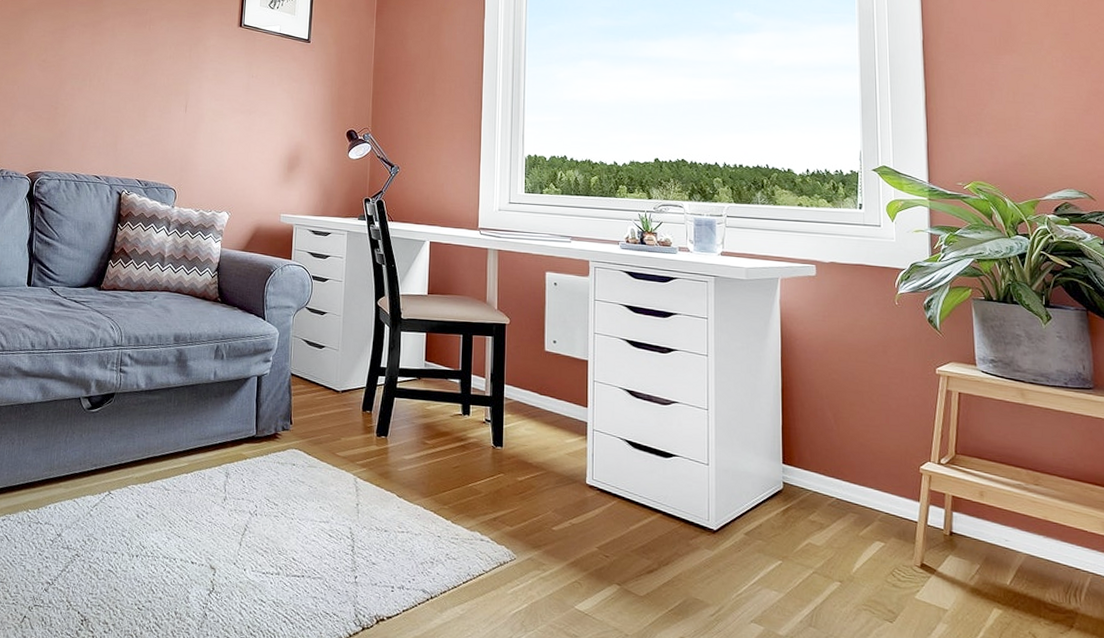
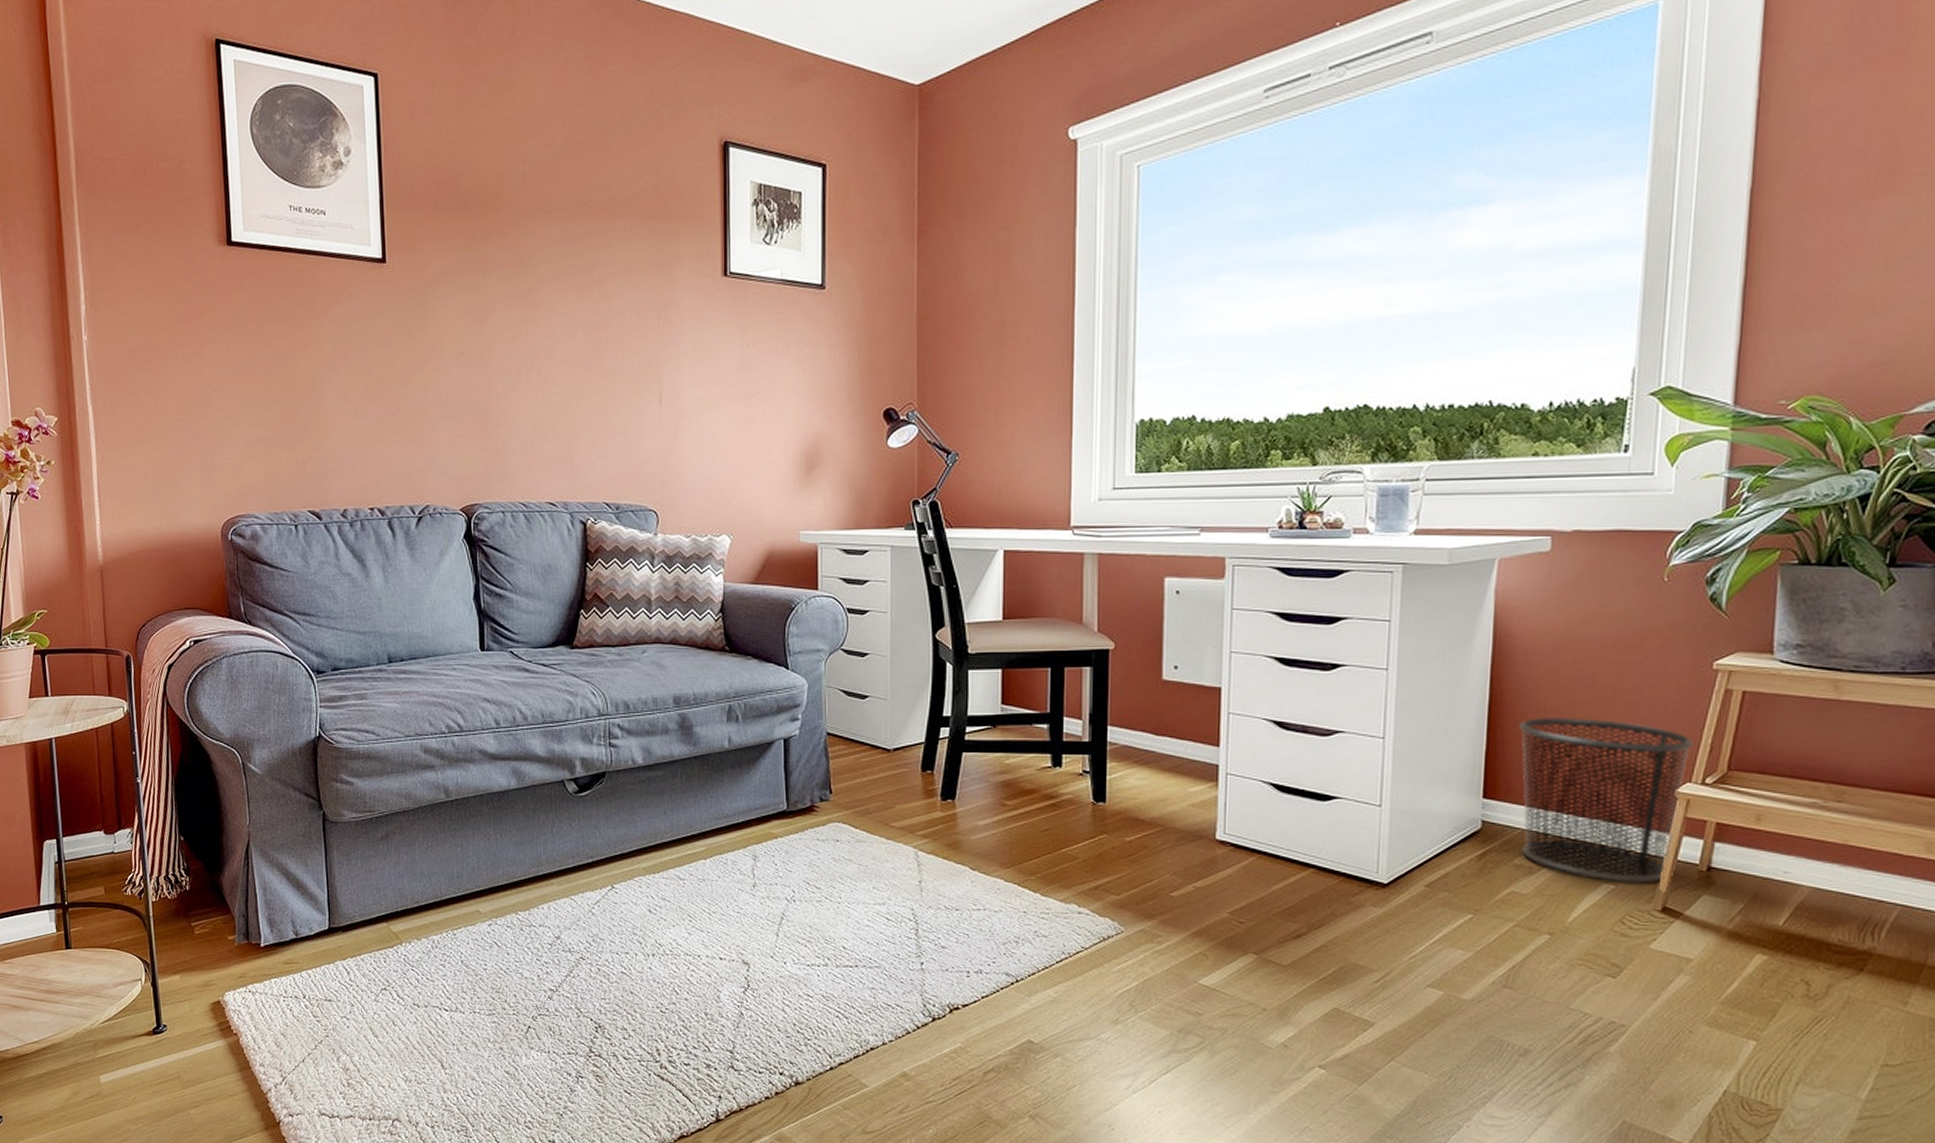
waste bin: none [804,402,930,542] -> present [1518,718,1695,883]

